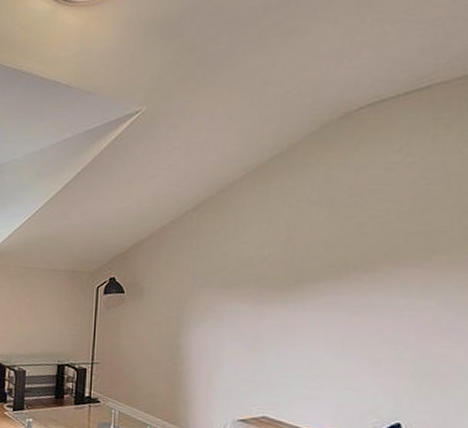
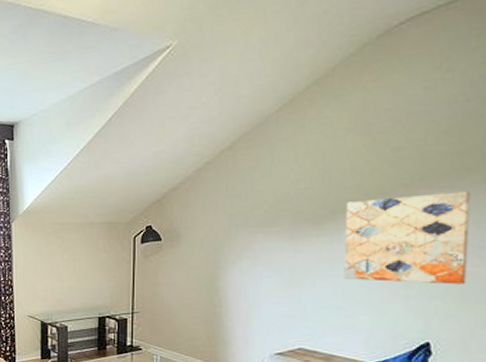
wall art: none [308,271,437,366] -> present [343,192,471,284]

